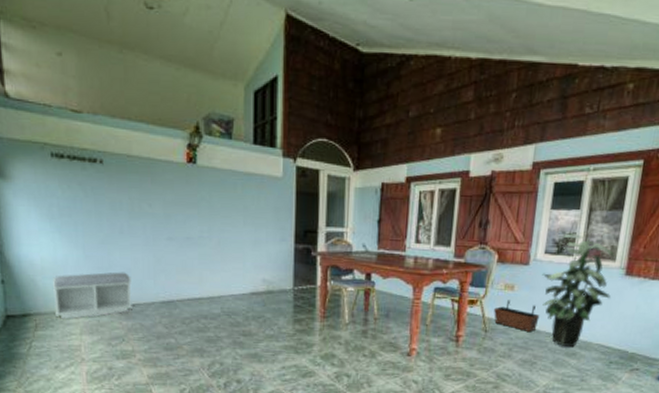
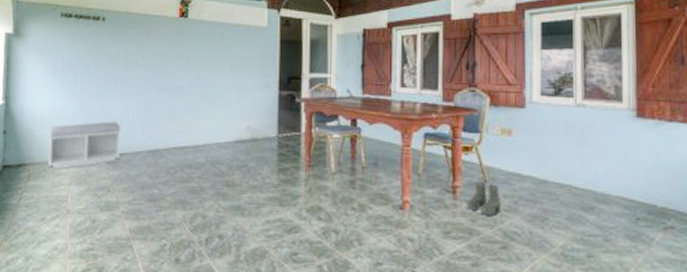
boots: none [467,331,498,361] -> present [466,181,502,216]
planter: present [494,300,540,332] -> none [492,146,545,182]
indoor plant: present [542,234,614,348] -> none [541,74,624,201]

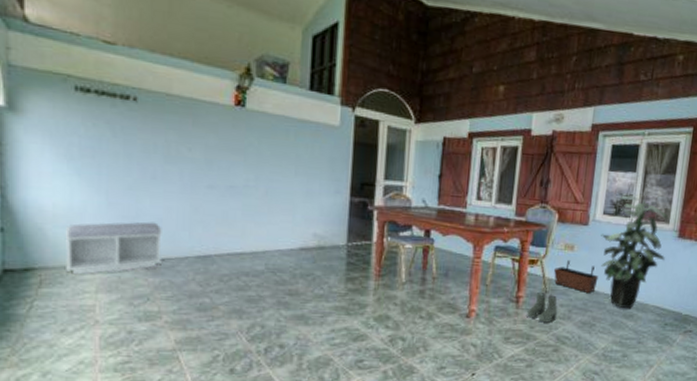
planter: none [492,146,545,182] -> present [554,260,599,293]
indoor plant: none [541,74,624,201] -> present [601,195,668,309]

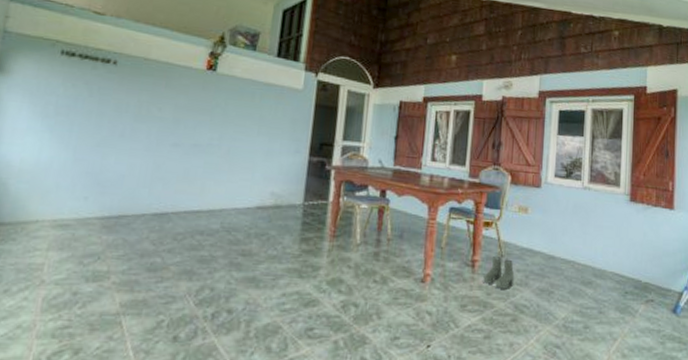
bench: present [64,222,162,275] -> none [21,178,123,231]
planter: present [554,260,599,293] -> none [509,223,554,257]
indoor plant: present [601,195,668,309] -> none [554,159,619,276]

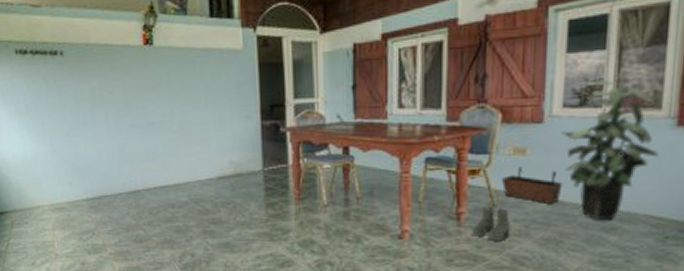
planter: none [509,223,554,257] -> present [502,167,563,203]
indoor plant: none [554,159,619,276] -> present [561,80,659,221]

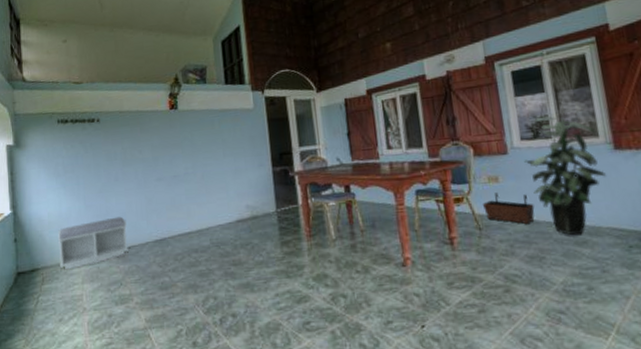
bench: none [24,163,100,215] -> present [57,216,128,270]
boots: present [472,205,511,241] -> none [465,229,500,262]

